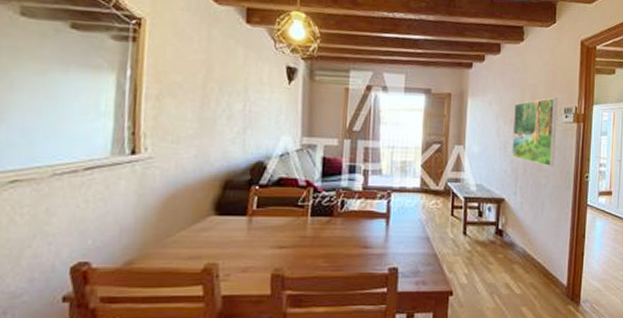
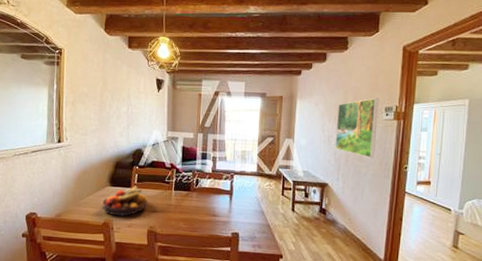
fruit bowl: none [200,213,273,258] -> present [101,186,148,217]

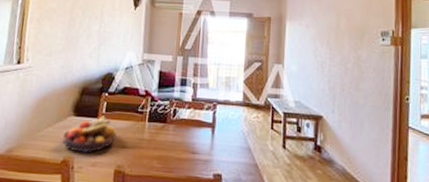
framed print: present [335,98,379,159] -> none [329,21,374,88]

